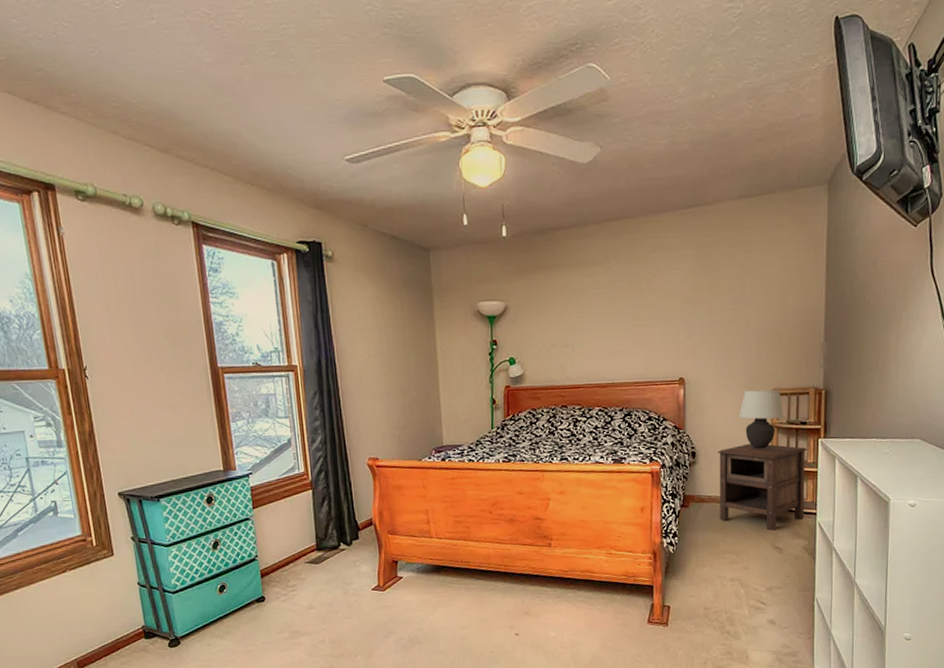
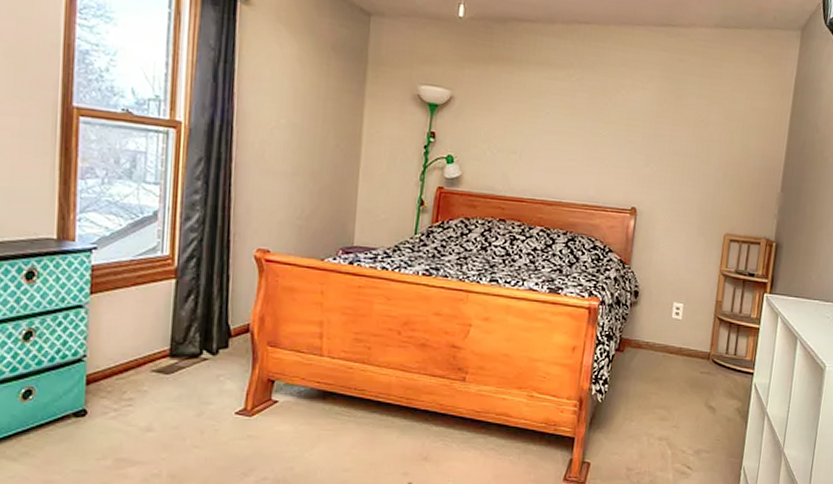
nightstand: present [718,443,808,531] -> none [655,289,753,388]
table lamp: present [739,389,784,448] -> none [688,230,733,296]

